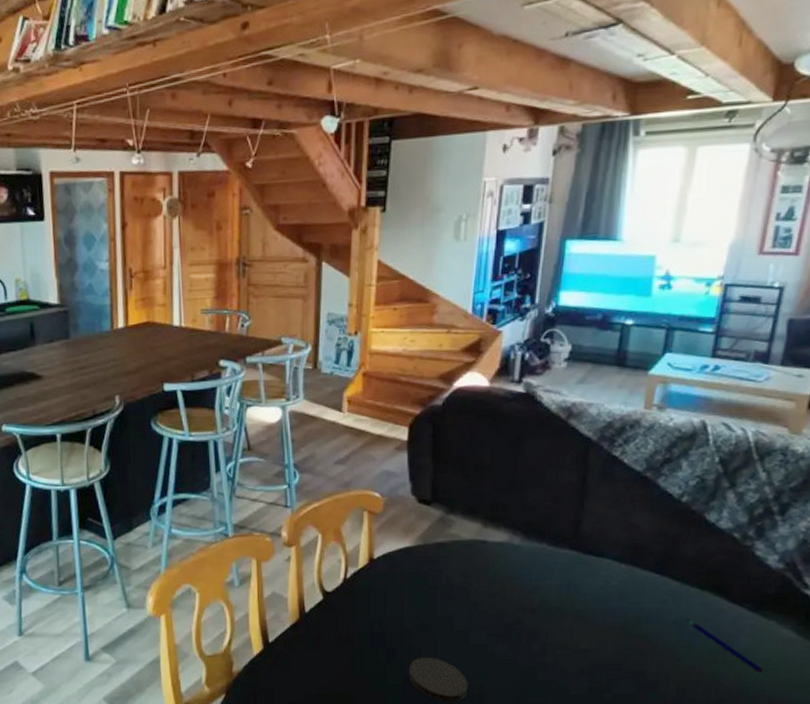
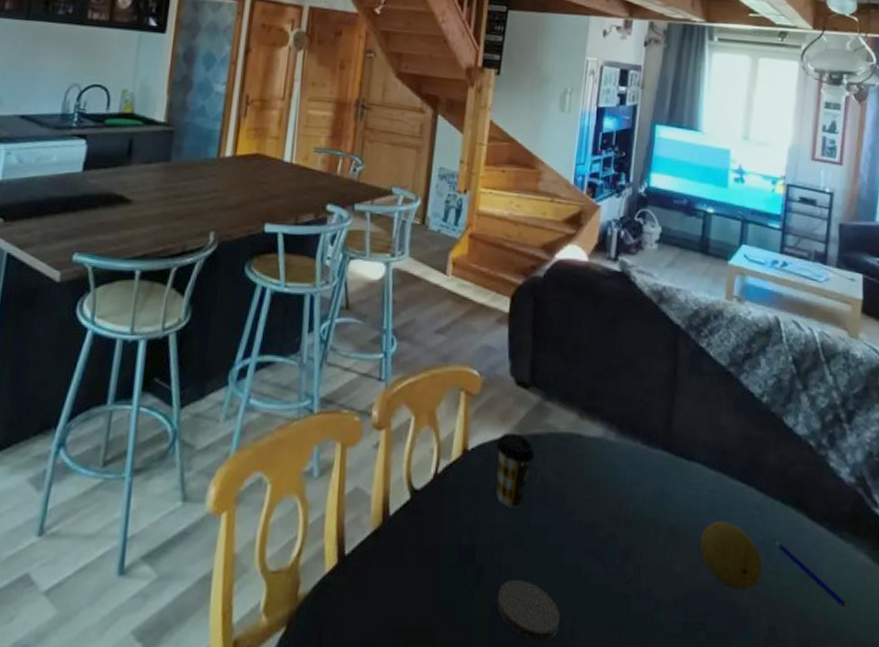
coffee cup: none [401,542,438,603] -> present [496,432,534,508]
fruit: none [608,606,674,661] -> present [700,522,763,590]

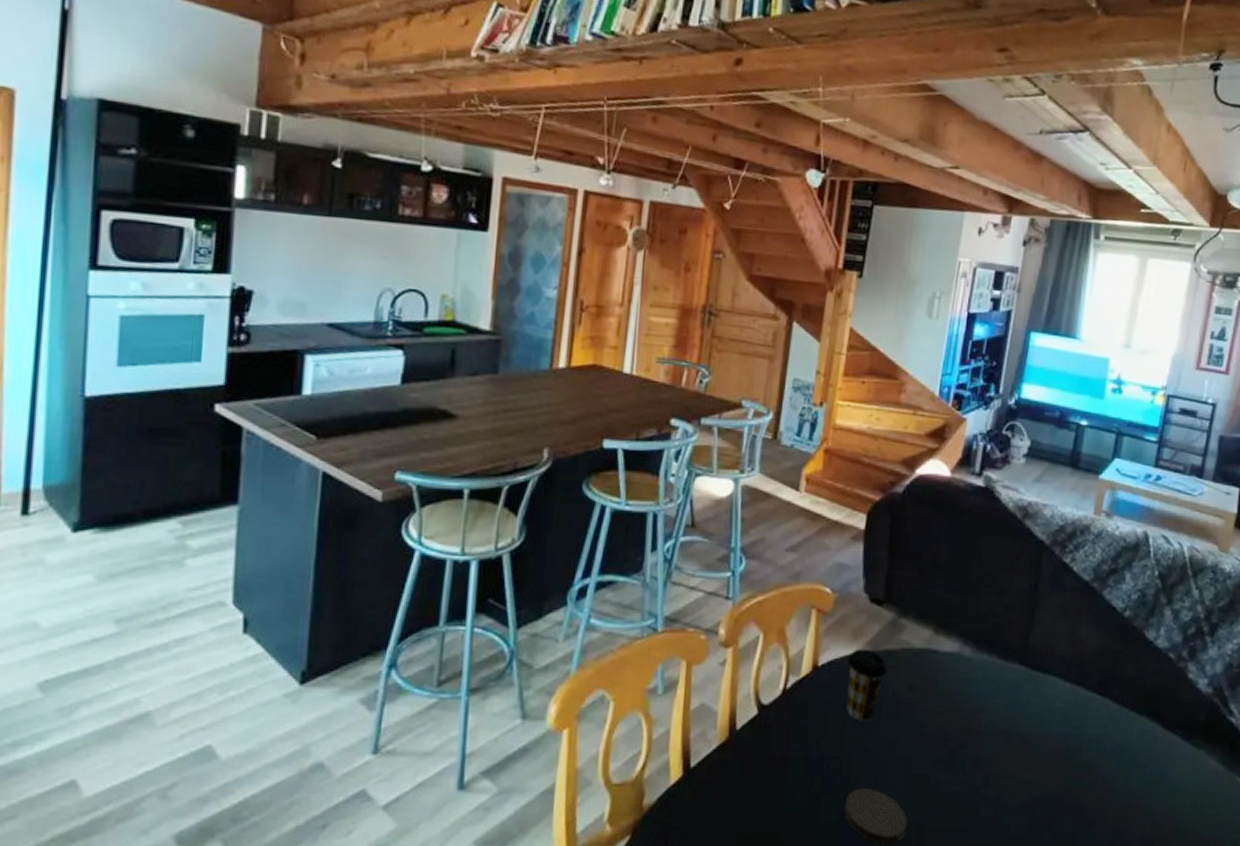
fruit: present [700,522,763,590] -> none [1051,731,1113,795]
pen: present [773,539,846,606] -> none [1125,747,1193,808]

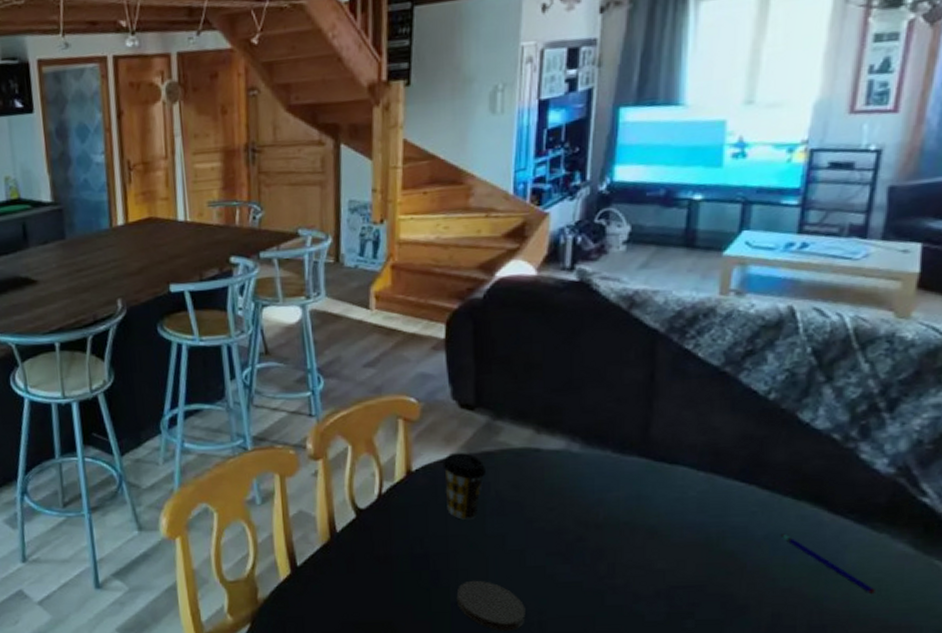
pen: none [1125,747,1193,808] -> present [780,533,875,593]

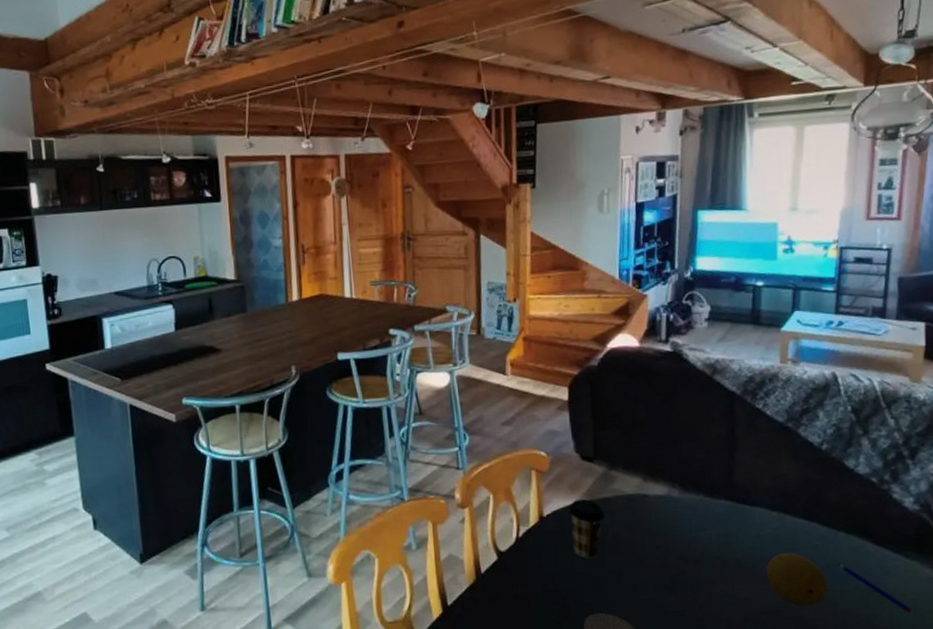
fruit: none [686,520,766,582] -> present [766,553,828,607]

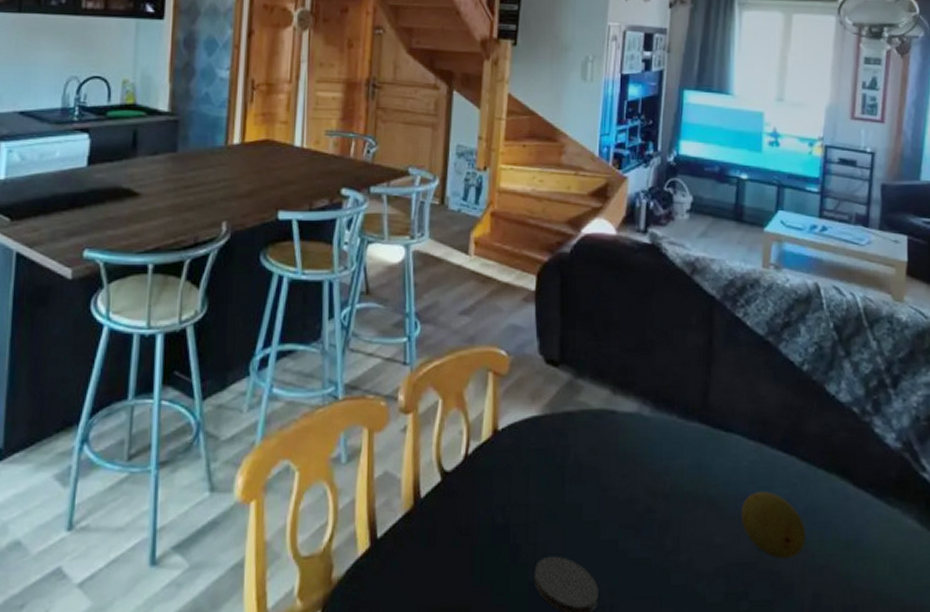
coffee cup: present [569,498,604,559] -> none [527,411,566,486]
pen: present [837,563,912,612] -> none [816,507,893,571]

